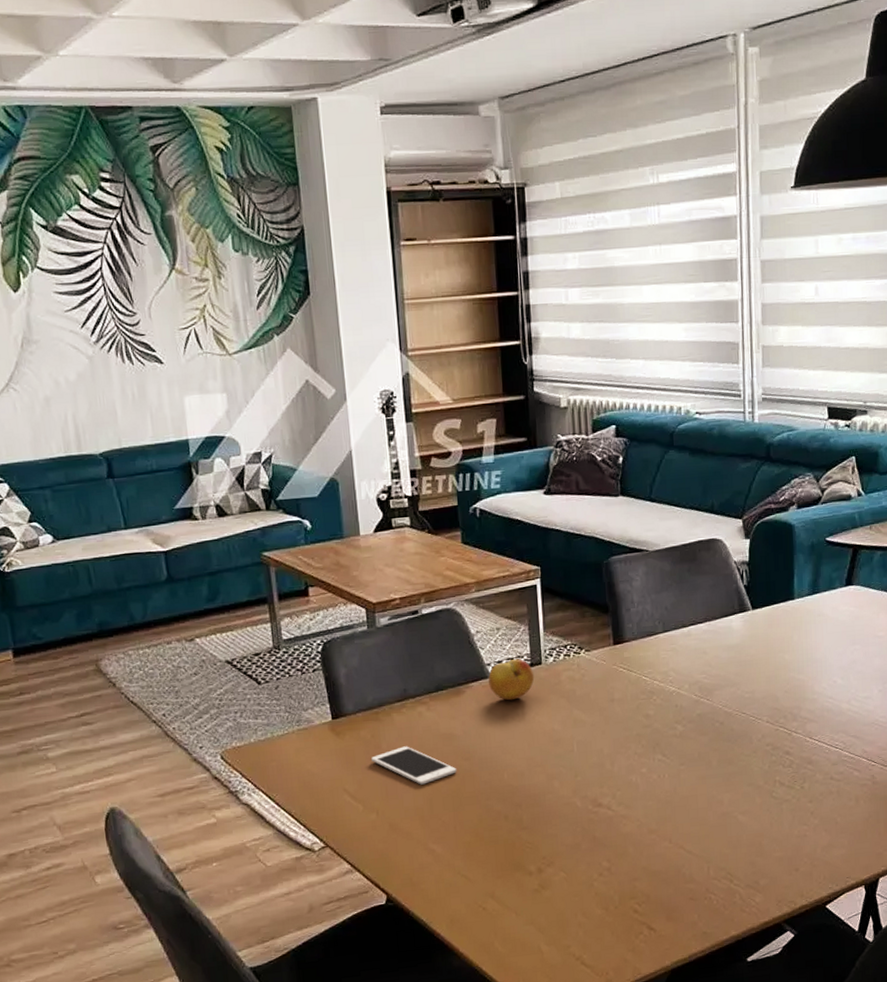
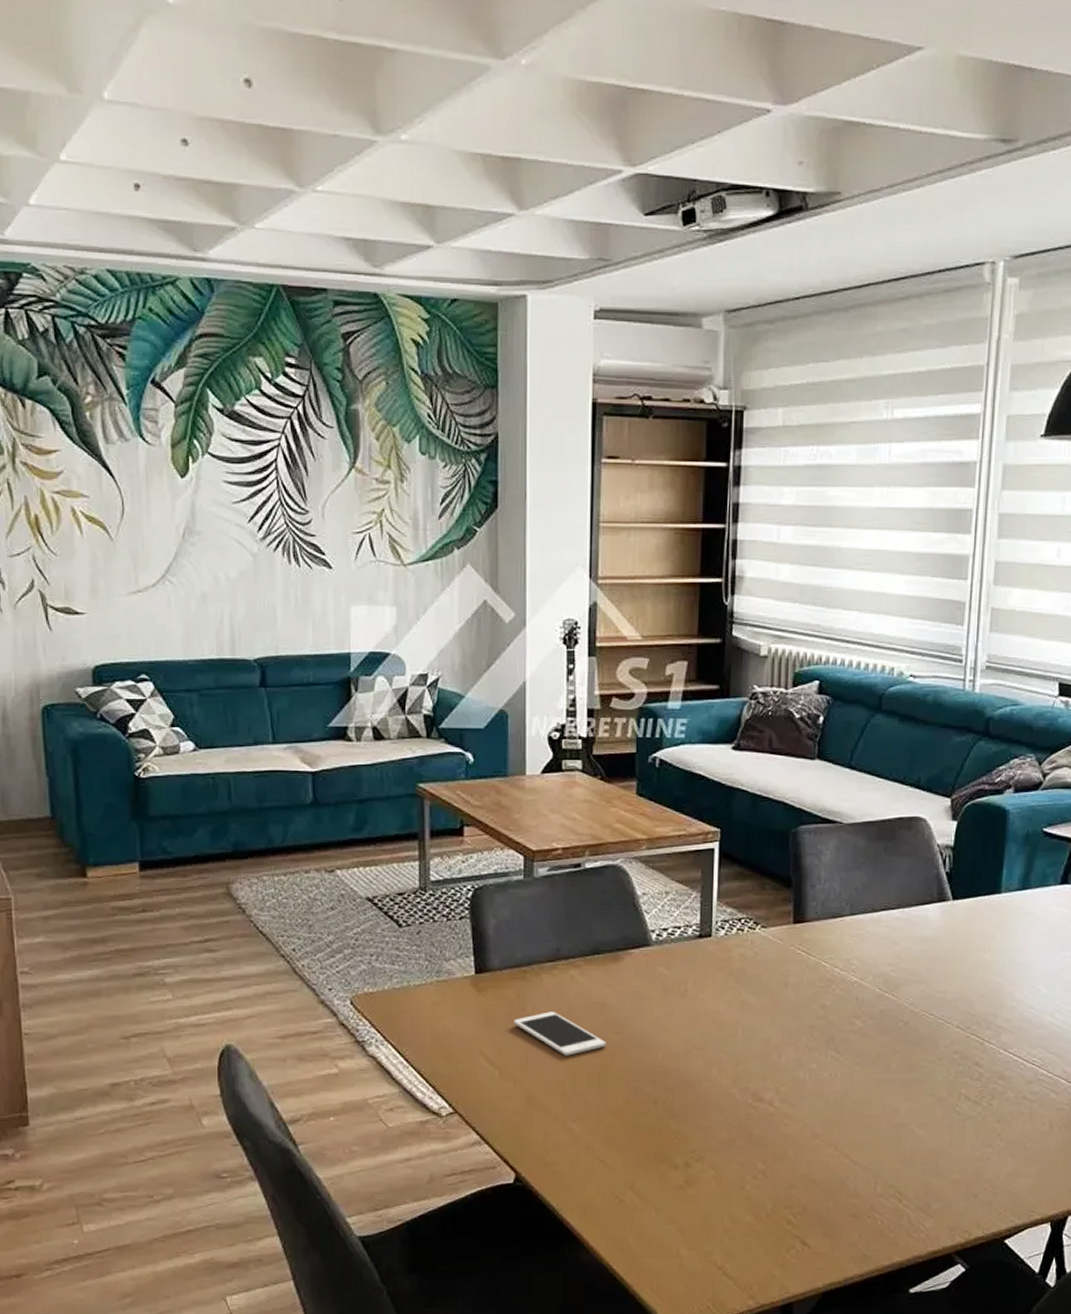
fruit: present [488,659,535,701] -> none [651,928,702,973]

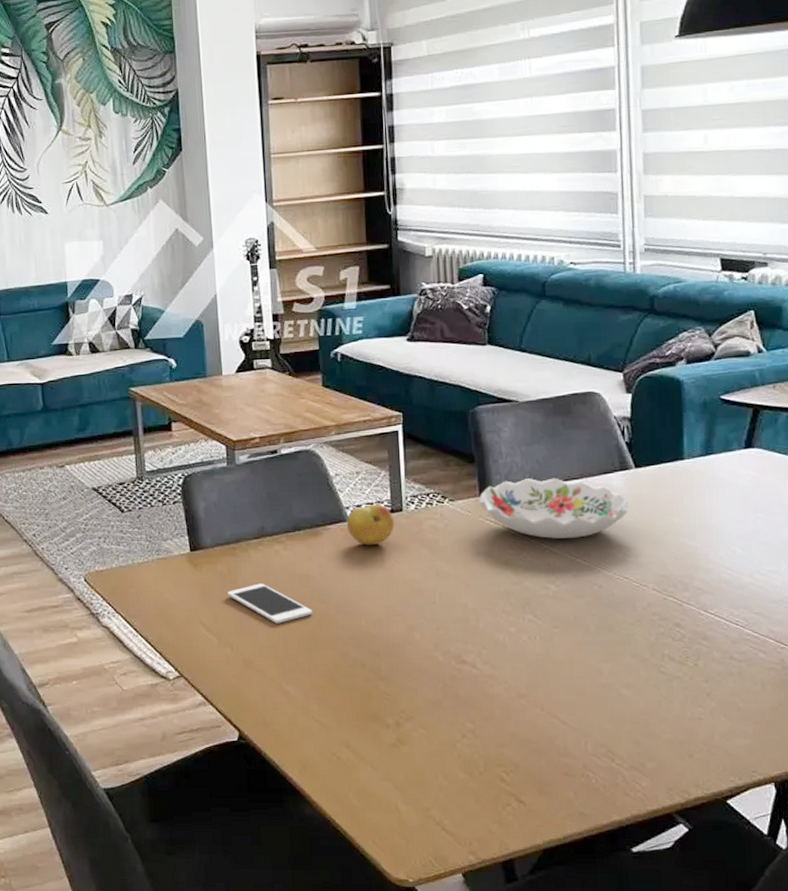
fruit: none [651,928,702,973] -> present [347,504,395,546]
decorative bowl: none [792,907,941,971] -> present [479,478,628,539]

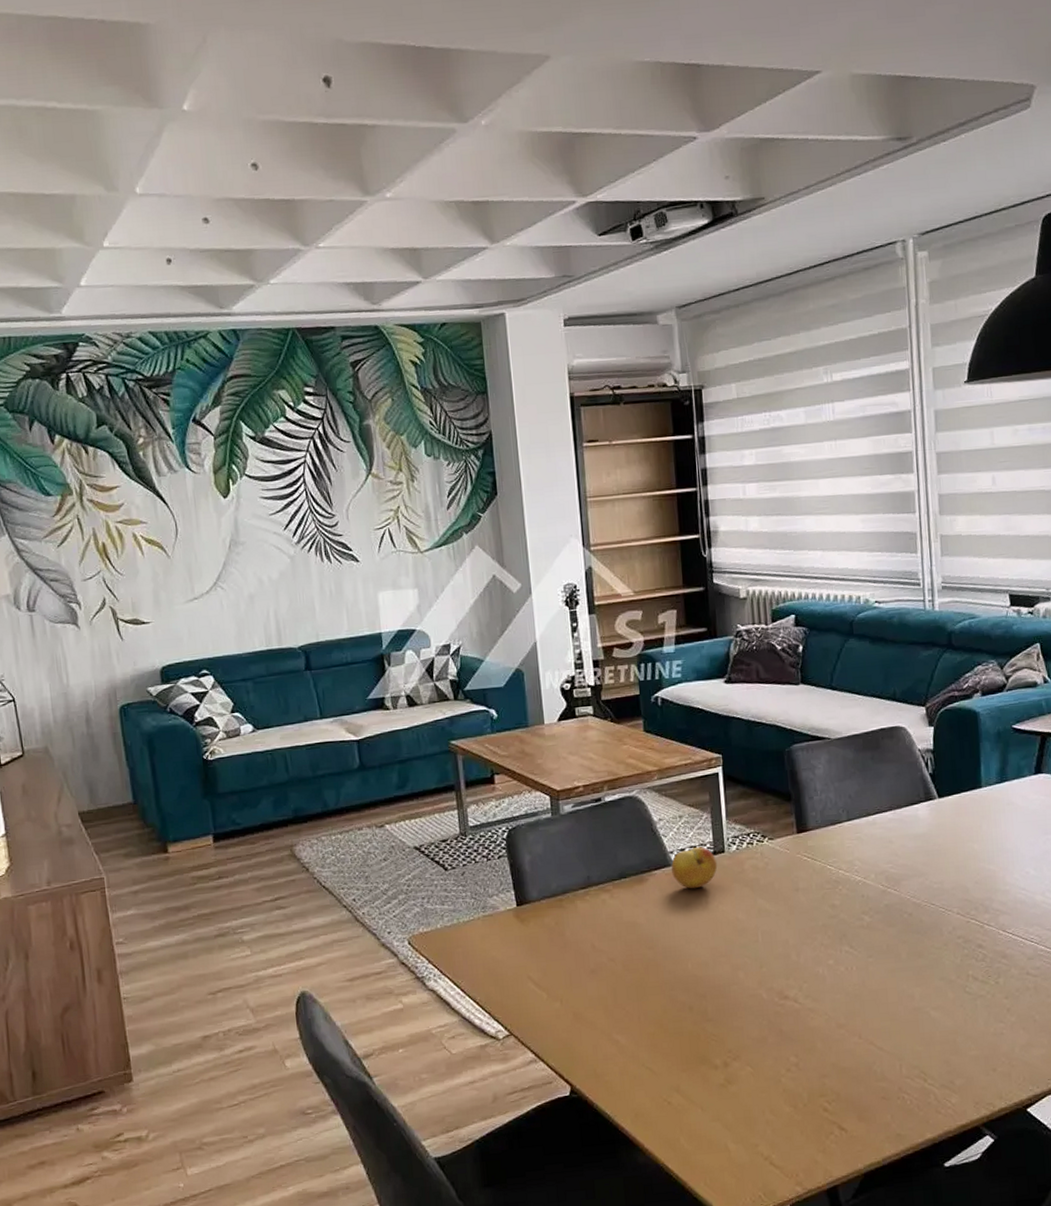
cell phone: present [227,583,313,624] -> none [555,934,641,974]
decorative bowl: present [479,478,628,539] -> none [796,811,933,871]

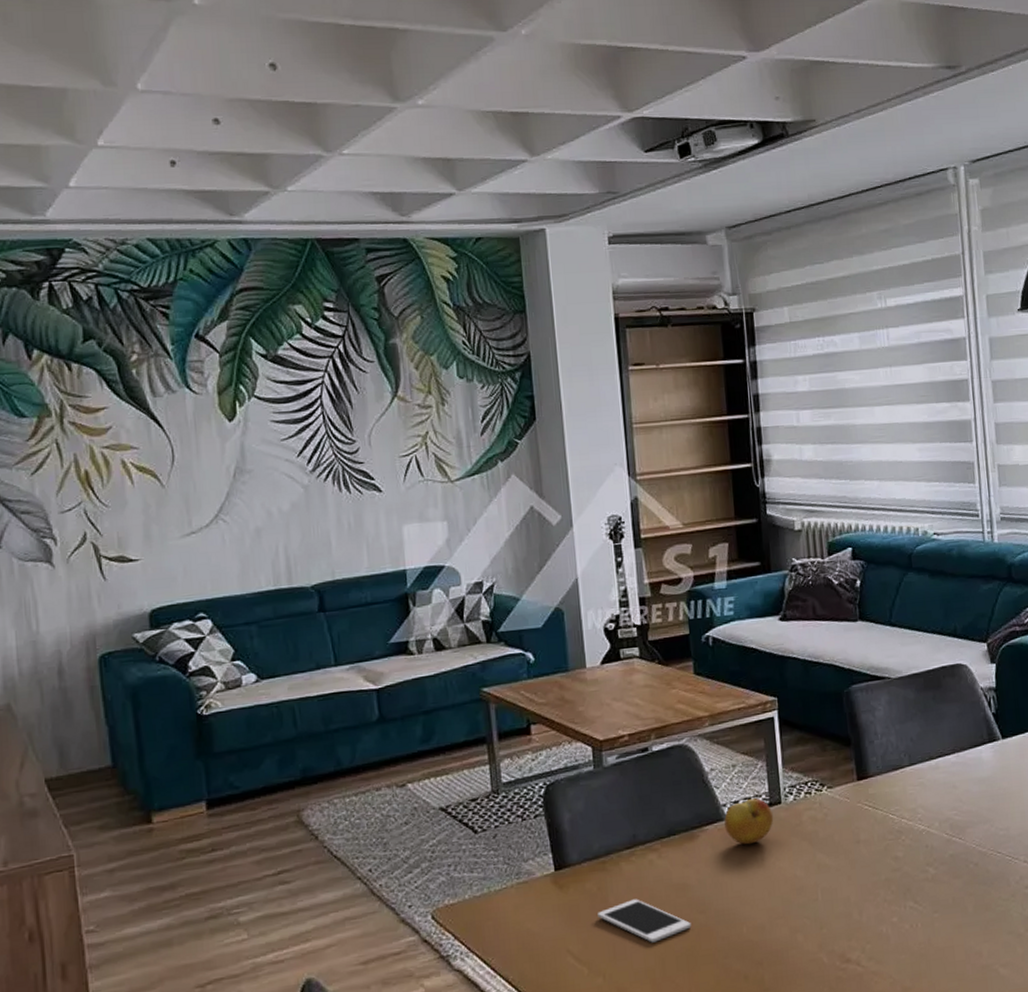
cell phone: none [555,934,641,974] -> present [598,899,692,943]

